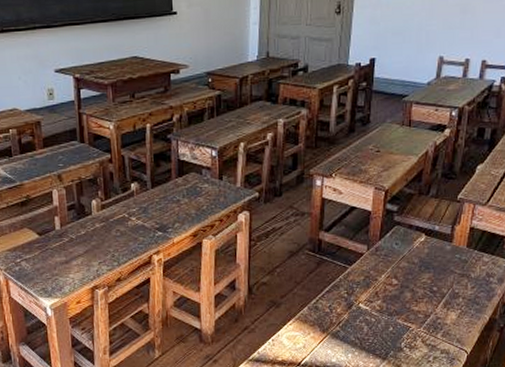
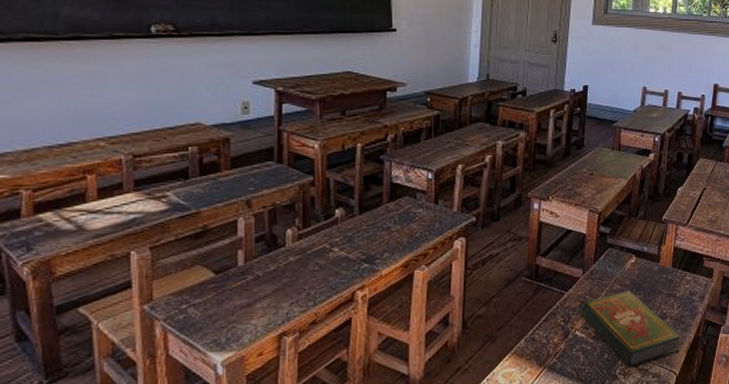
book: none [366,268,475,343] -> present [582,290,682,368]

